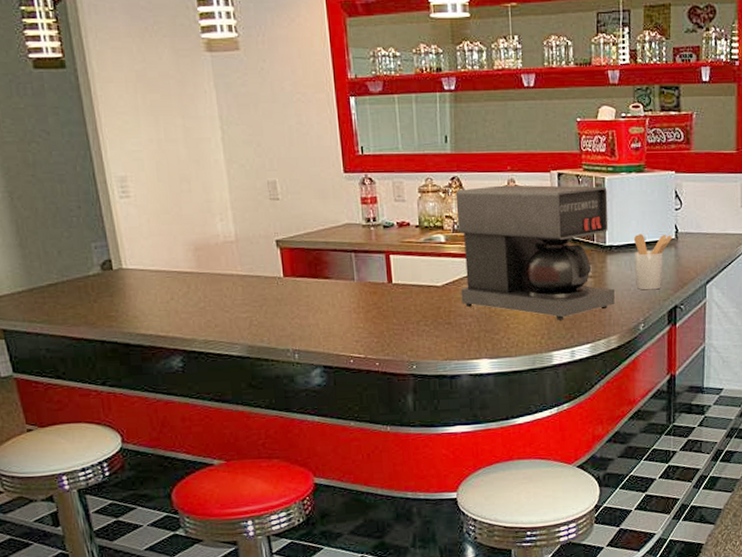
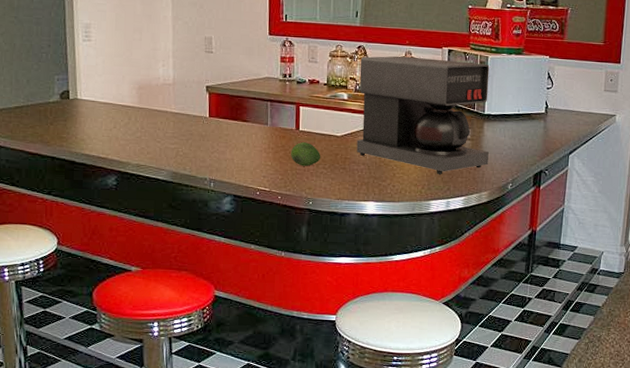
fruit: none [385,297,420,325] -> present [291,142,320,166]
utensil holder: present [633,233,673,290] -> none [508,106,543,156]

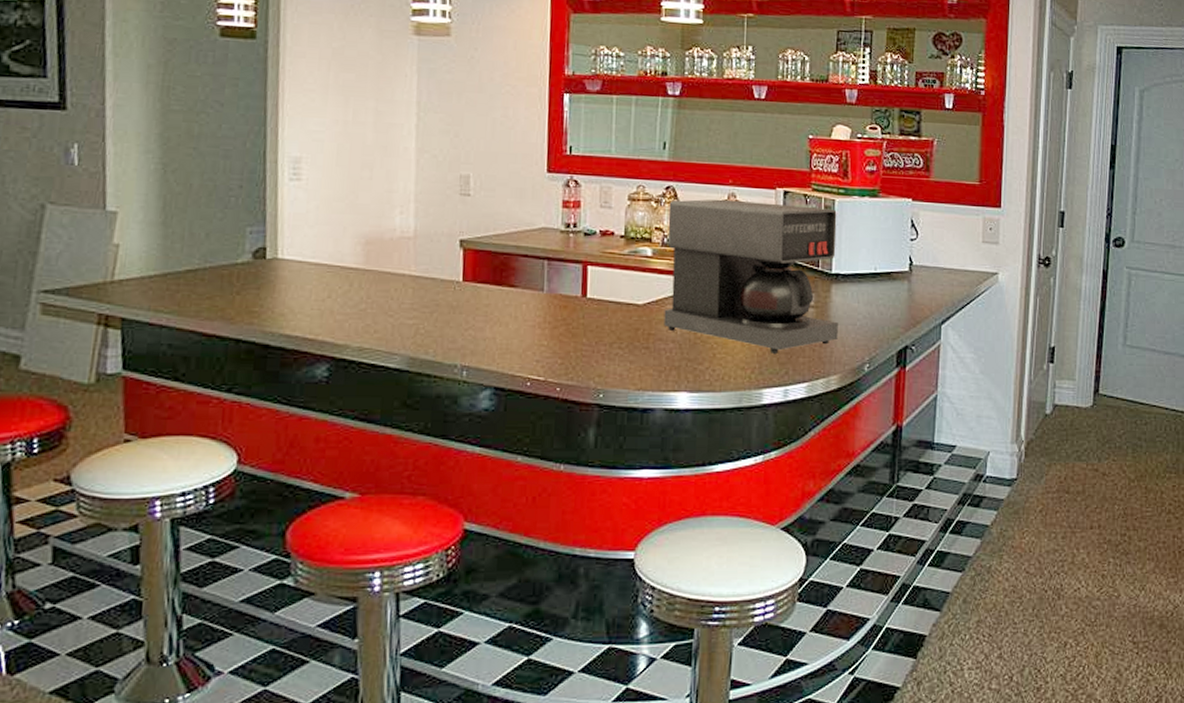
fruit: present [291,142,320,166] -> none [575,314,615,346]

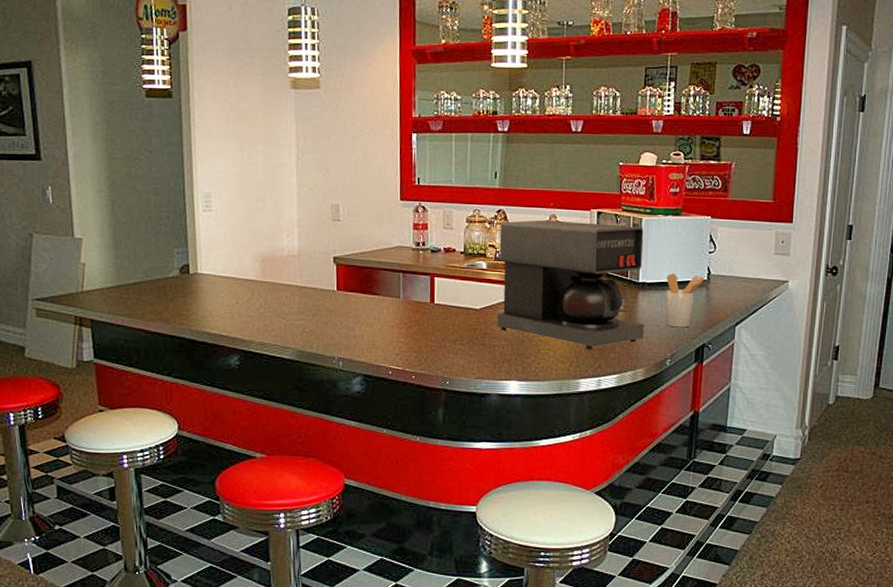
utensil holder: none [862,263,907,327] -> present [665,273,705,328]

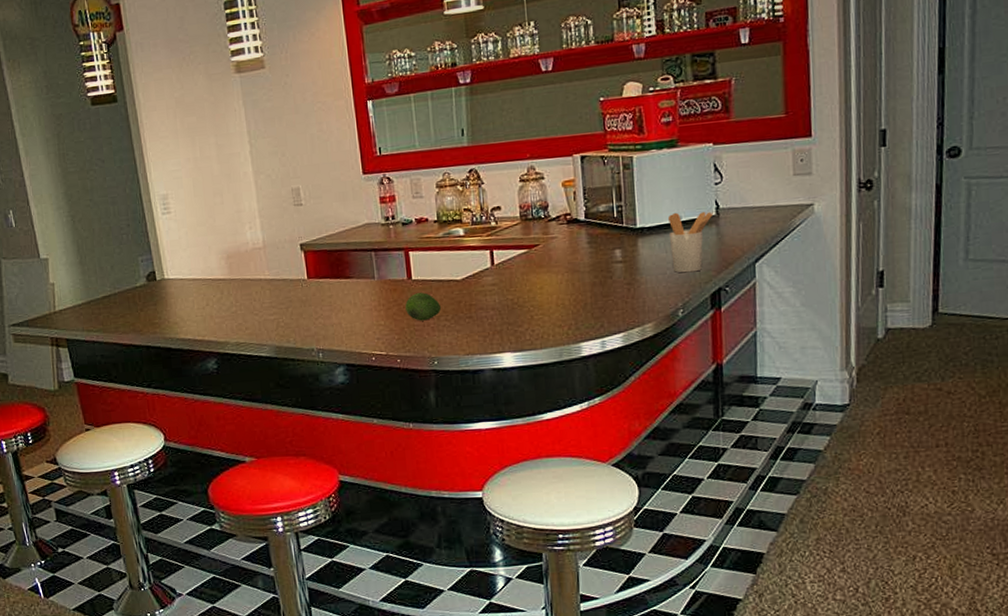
fruit: none [425,316,458,343] -> present [405,293,441,321]
coffee maker: present [497,220,644,351] -> none [473,165,649,311]

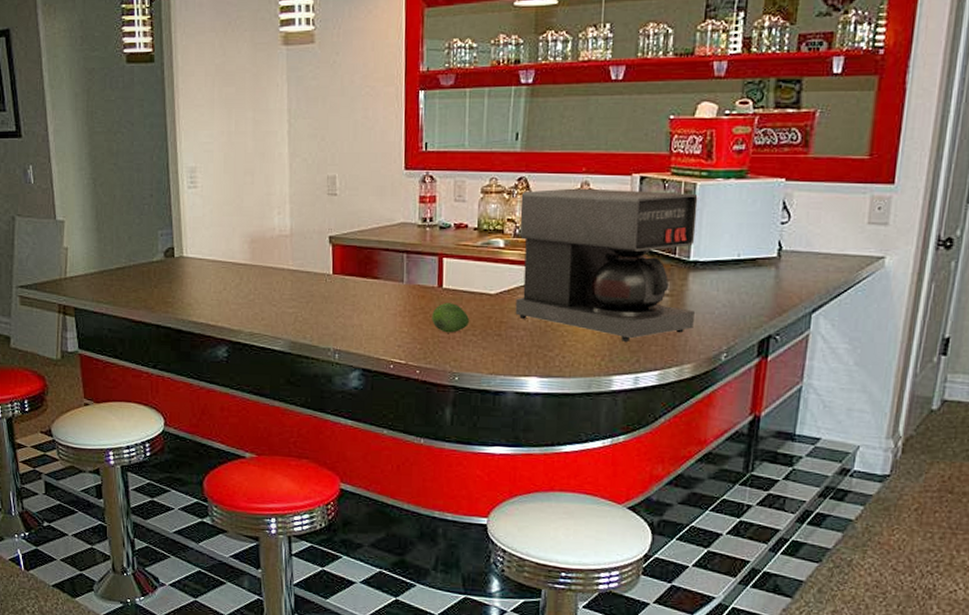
coffee maker: none [473,165,649,311] -> present [515,188,698,343]
utensil holder: present [667,211,714,273] -> none [722,249,775,315]

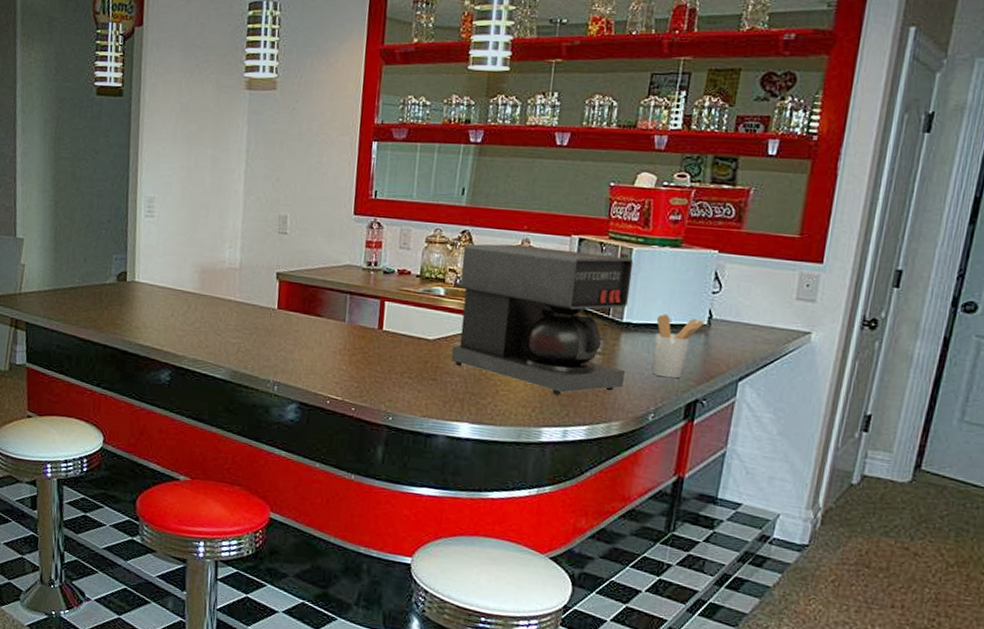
fruit: present [432,303,469,333] -> none [370,344,406,374]
utensil holder: none [722,249,775,315] -> present [652,313,705,379]

